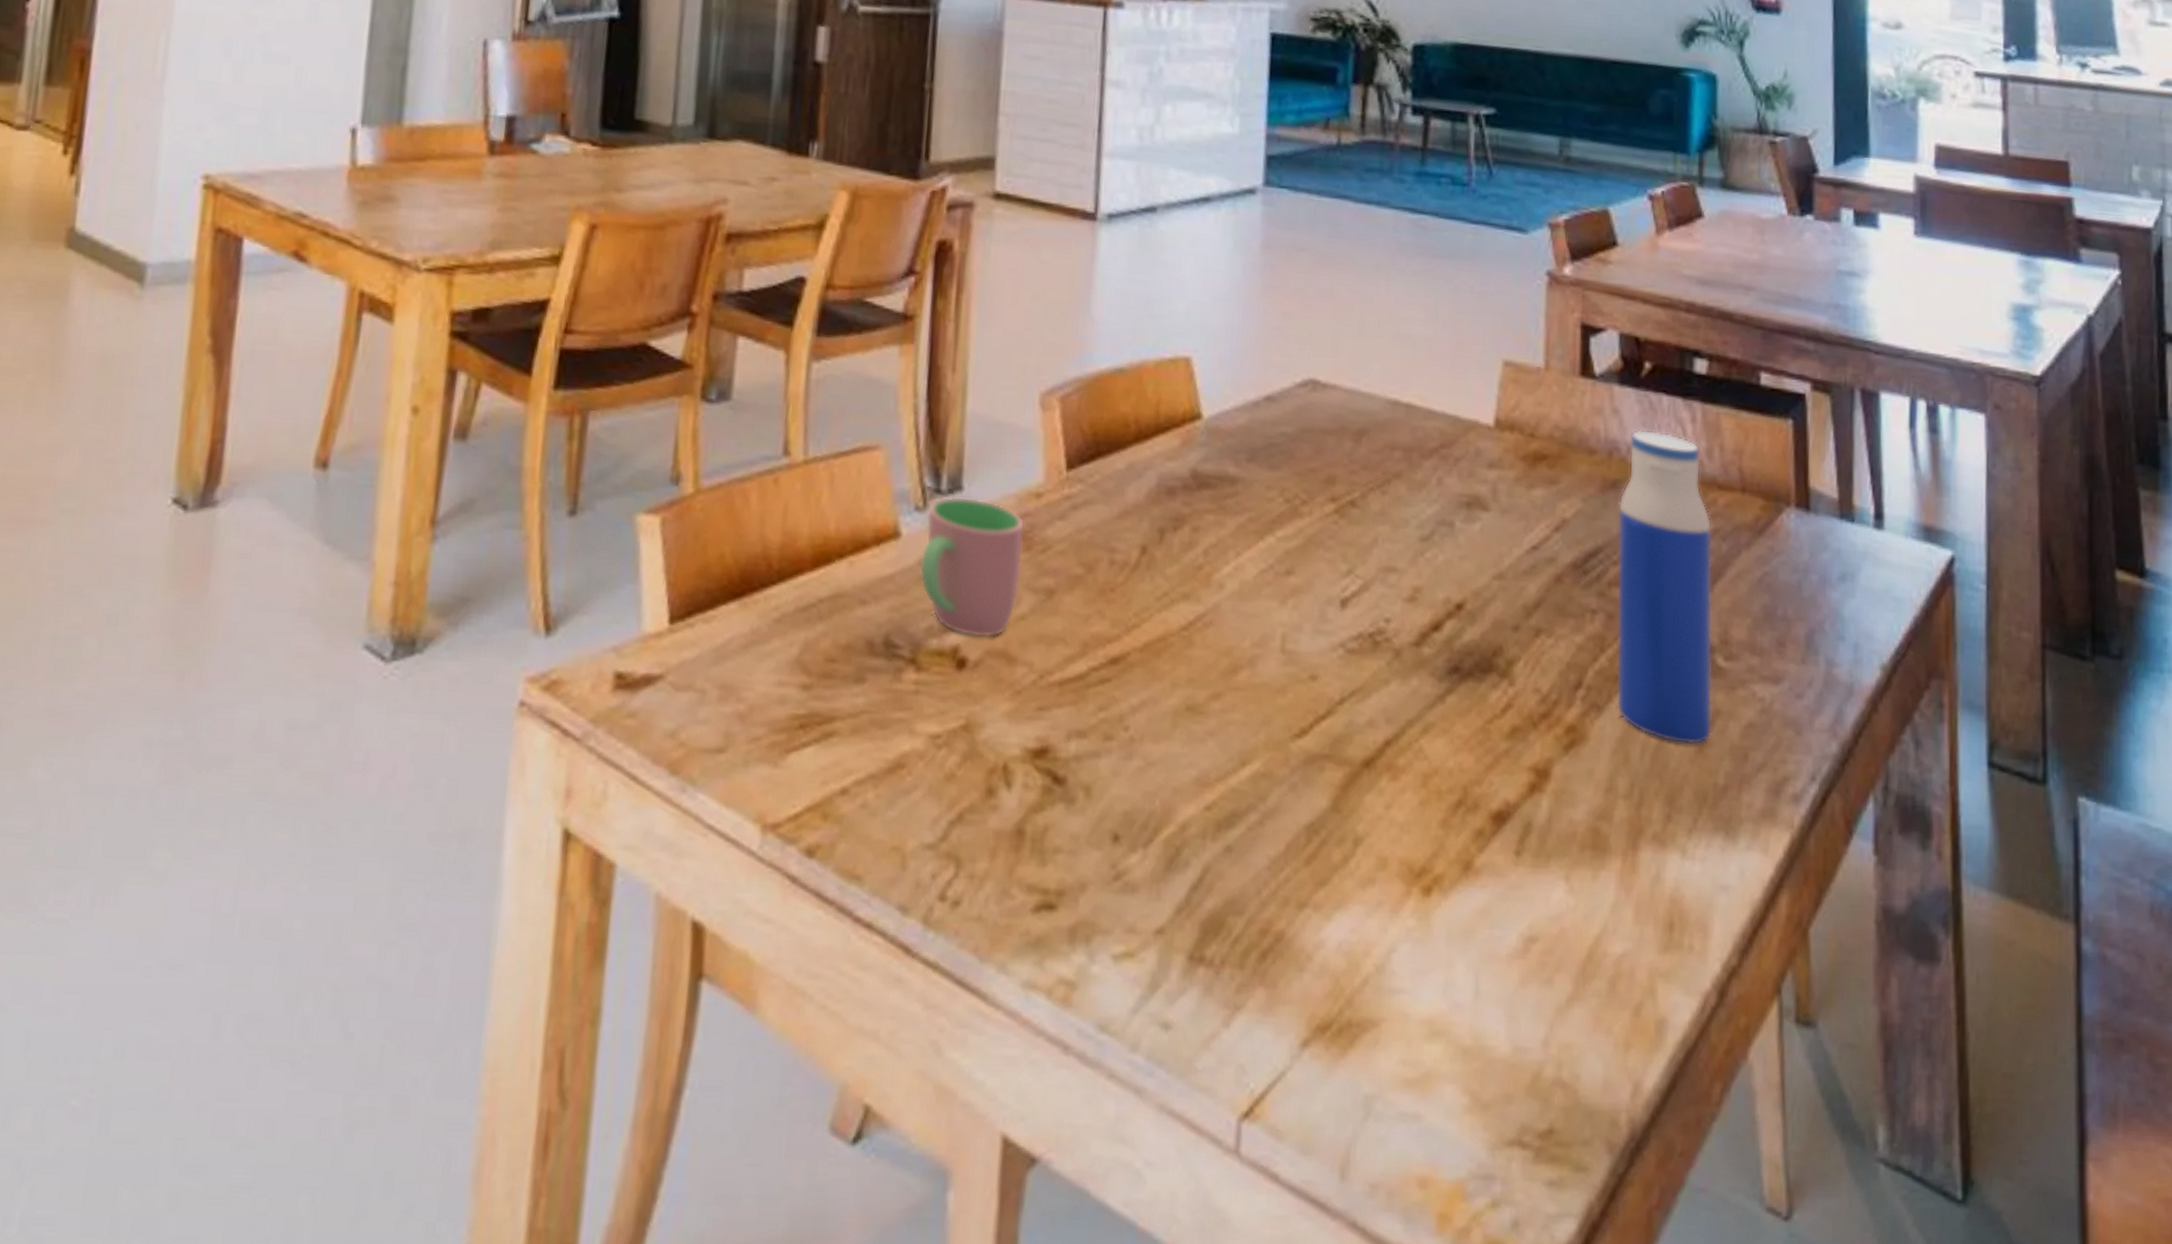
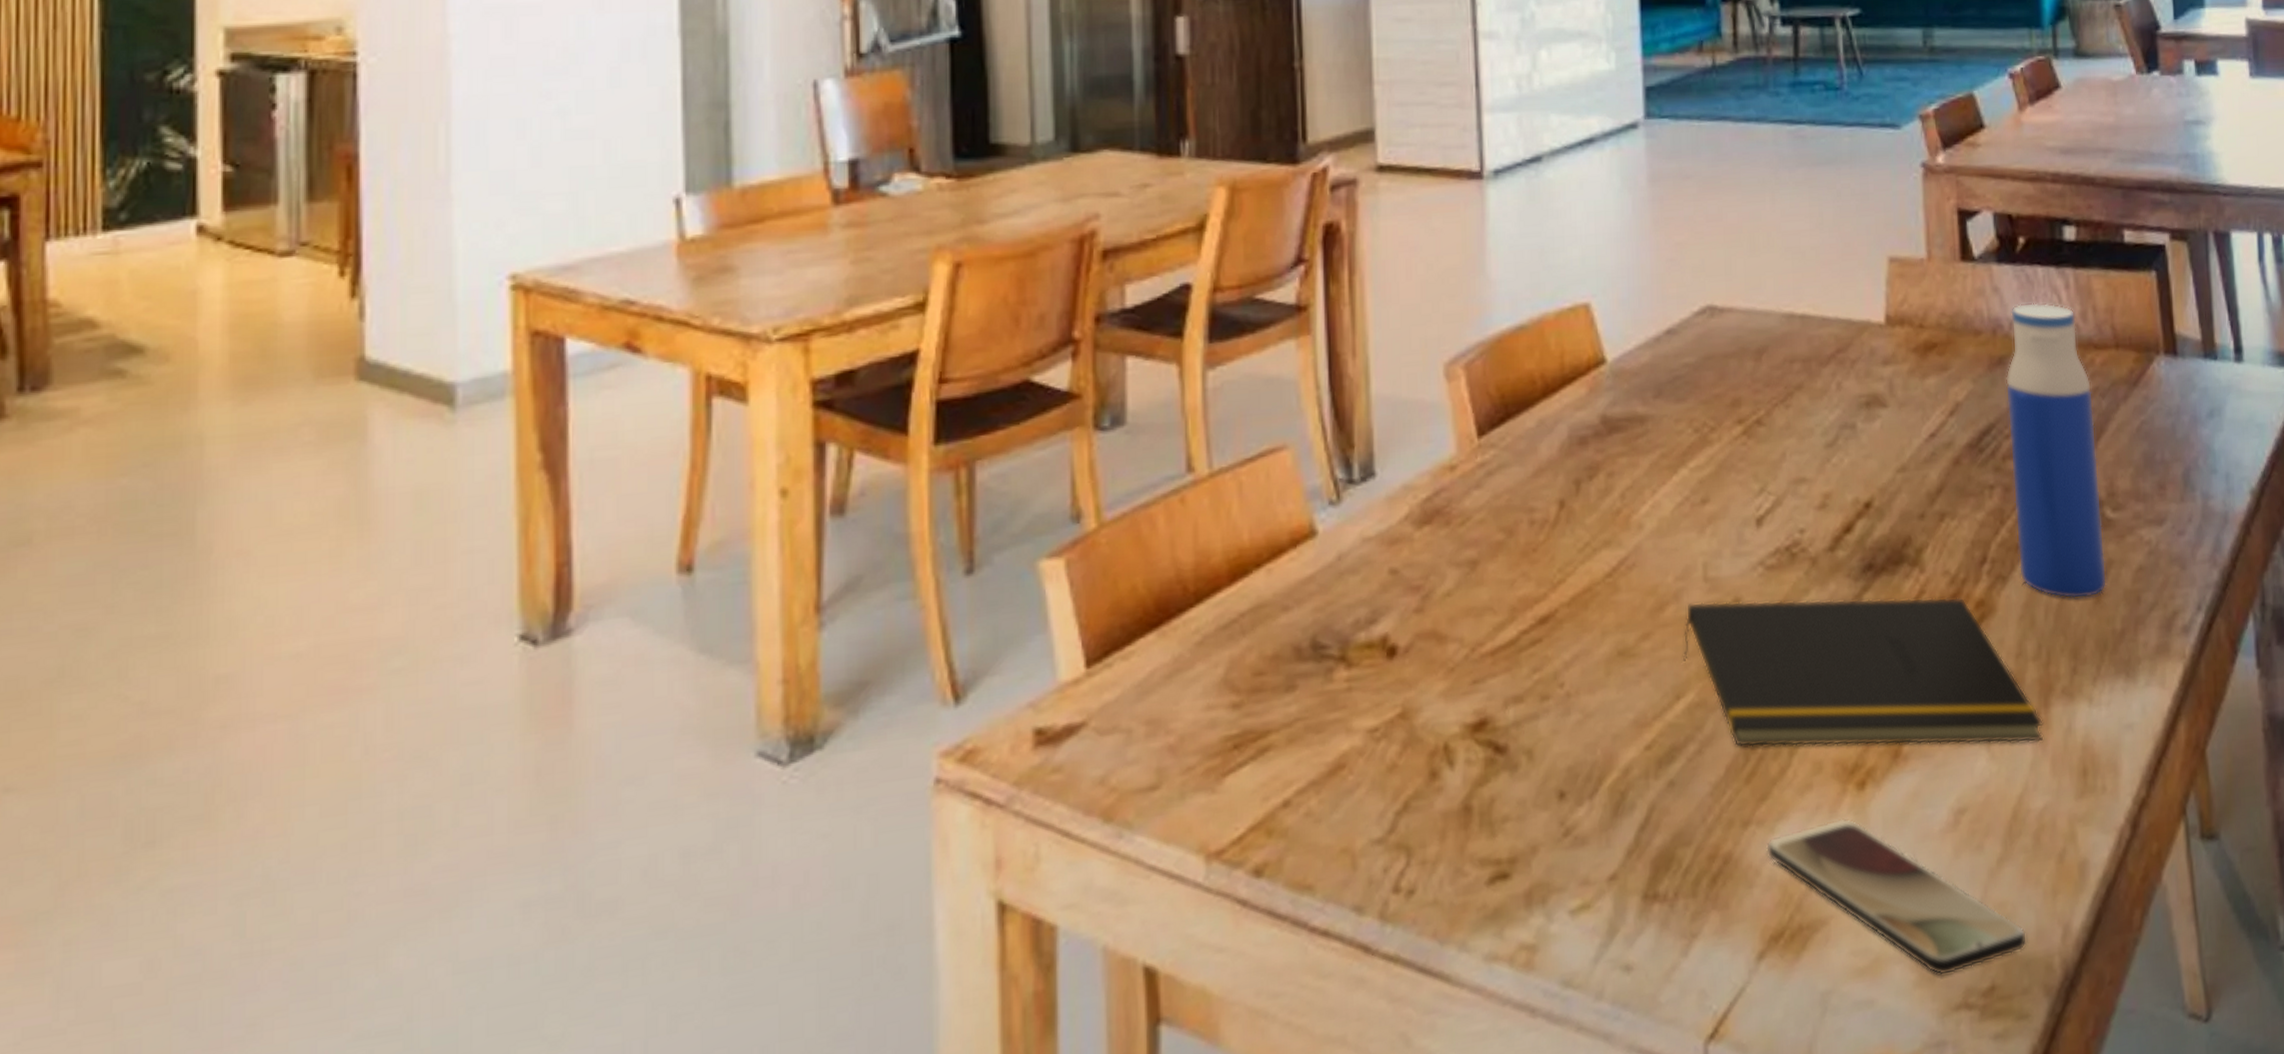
cup: present [919,496,1025,638] -> none [1339,481,1443,623]
notepad: none [1251,671,1630,885] -> present [1682,597,2044,748]
smartphone: none [1321,920,1593,1107] -> present [1766,818,2027,976]

